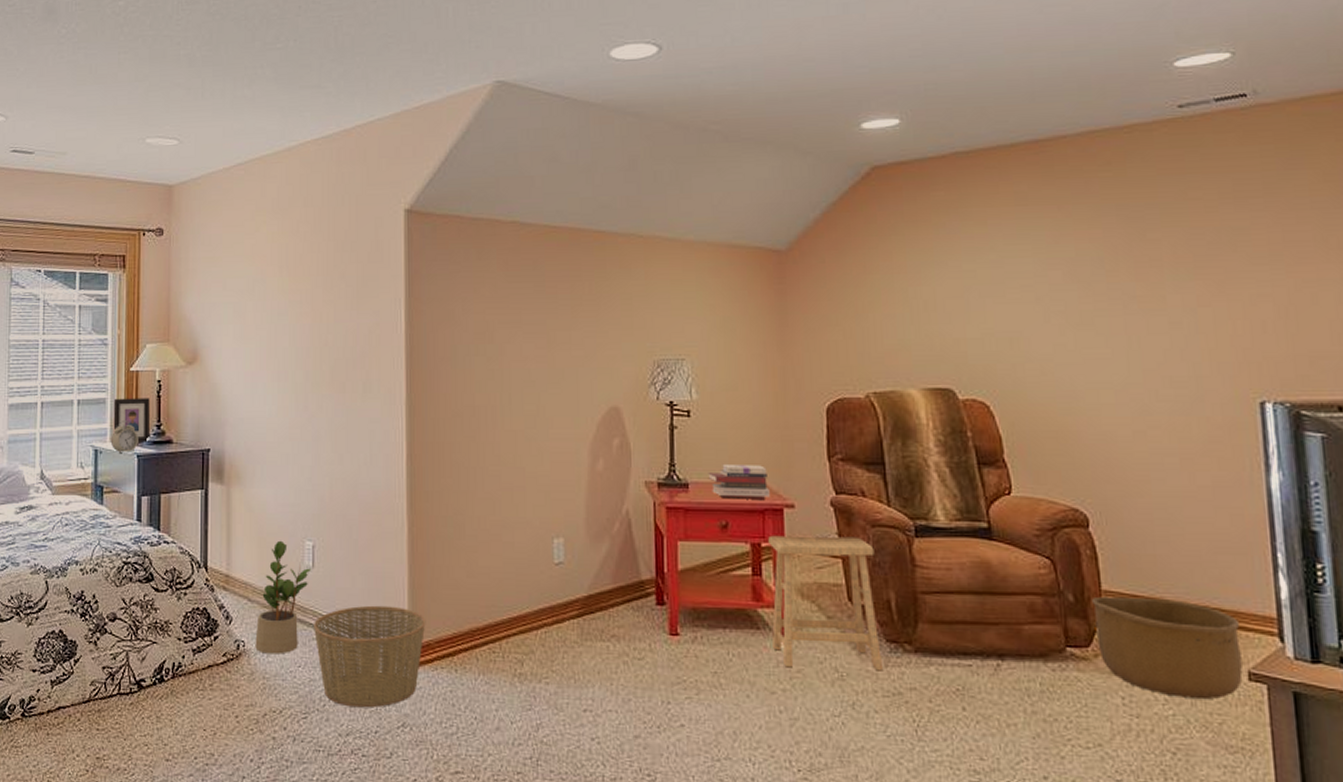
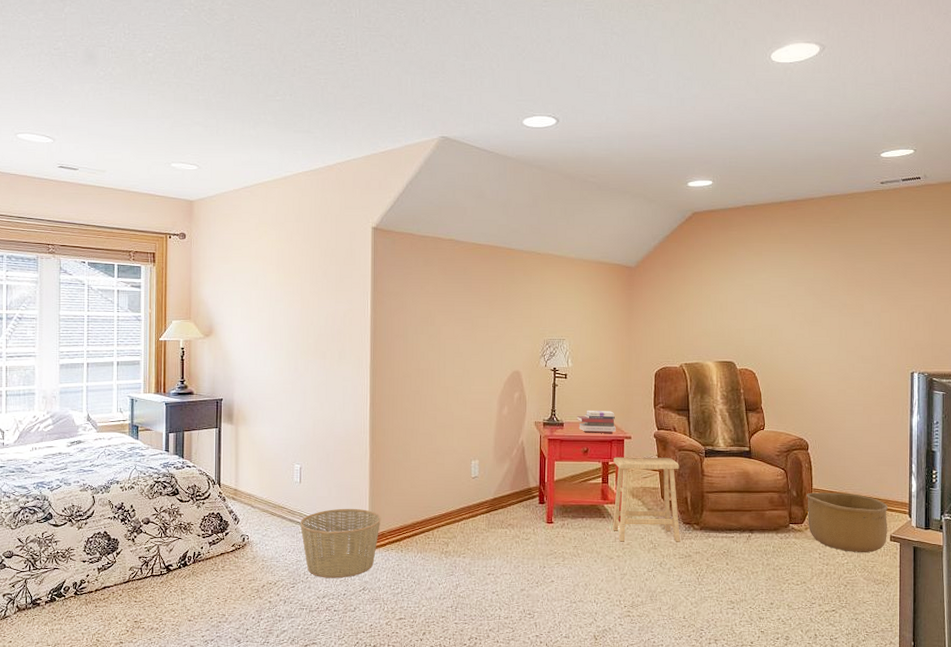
alarm clock: present [110,421,139,454] -> none [144,378,166,402]
picture frame: present [113,398,150,442] -> none [146,360,175,394]
potted plant: present [255,540,312,654] -> none [256,464,299,544]

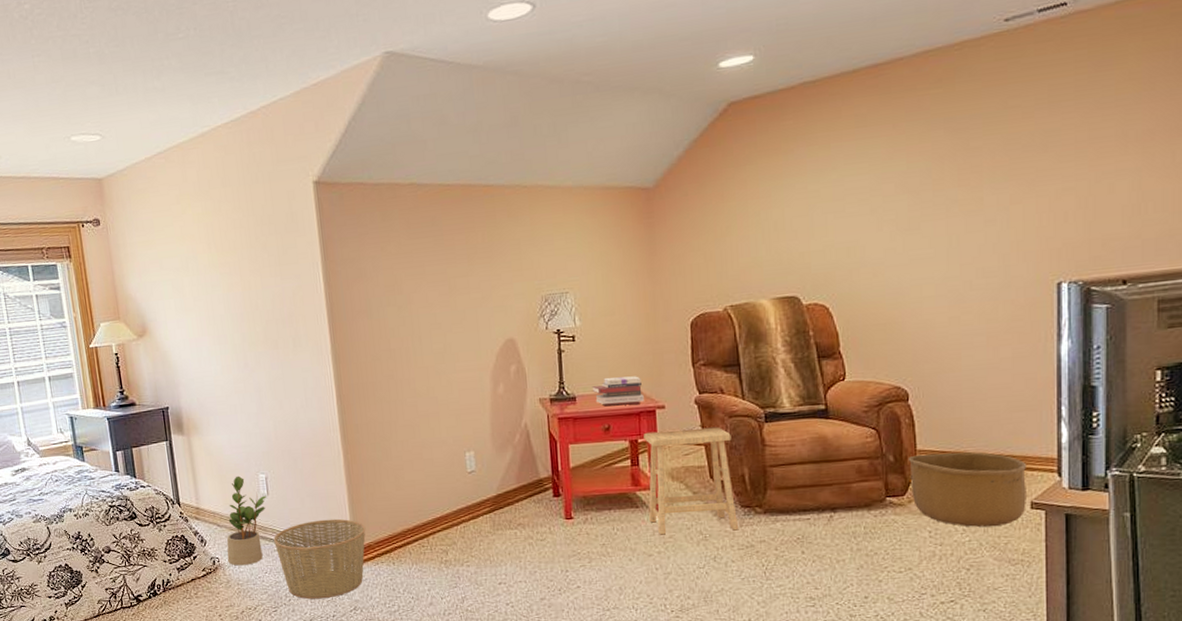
potted plant: none [256,464,299,544] -> present [226,476,267,566]

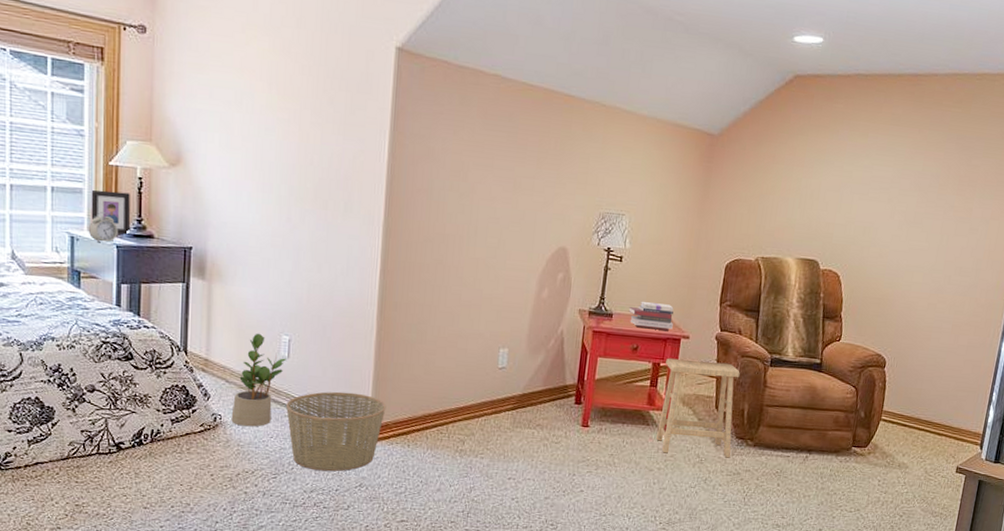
picture frame: none [79,369,116,407] -> present [91,190,130,235]
alarm clock: none [82,390,107,418] -> present [88,212,118,243]
basket: present [907,452,1026,528] -> none [871,414,960,484]

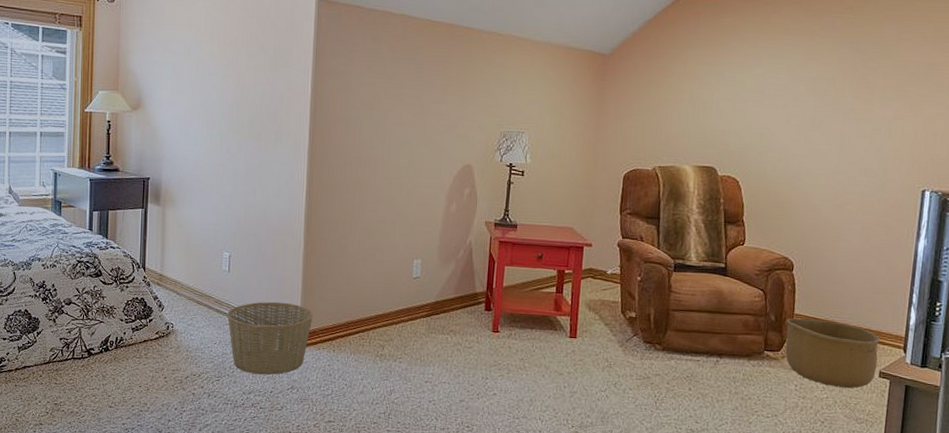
alarm clock: present [88,212,118,243] -> none [68,151,91,177]
picture frame: present [91,190,130,235] -> none [70,133,101,170]
potted plant: present [231,333,287,427] -> none [181,250,228,334]
books: present [628,301,674,331] -> none [532,211,575,239]
footstool: present [656,358,740,458] -> none [565,265,644,362]
basket: none [871,414,960,484] -> present [785,318,880,389]

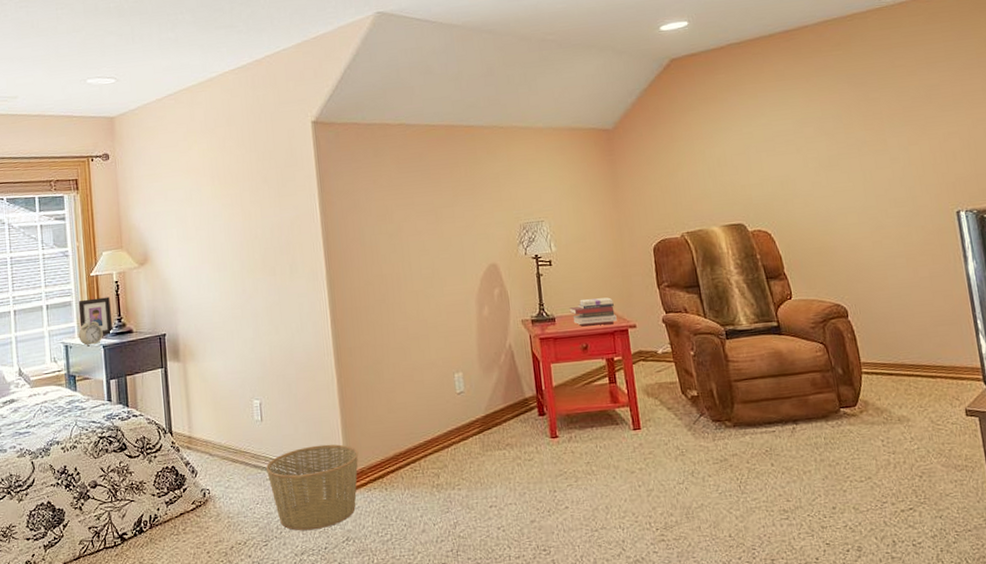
alarm clock: none [68,151,91,177] -> present [78,318,103,347]
picture frame: none [70,133,101,170] -> present [78,297,113,335]
books: none [532,211,575,239] -> present [569,297,617,326]
basket: present [785,318,880,389] -> none [854,363,962,435]

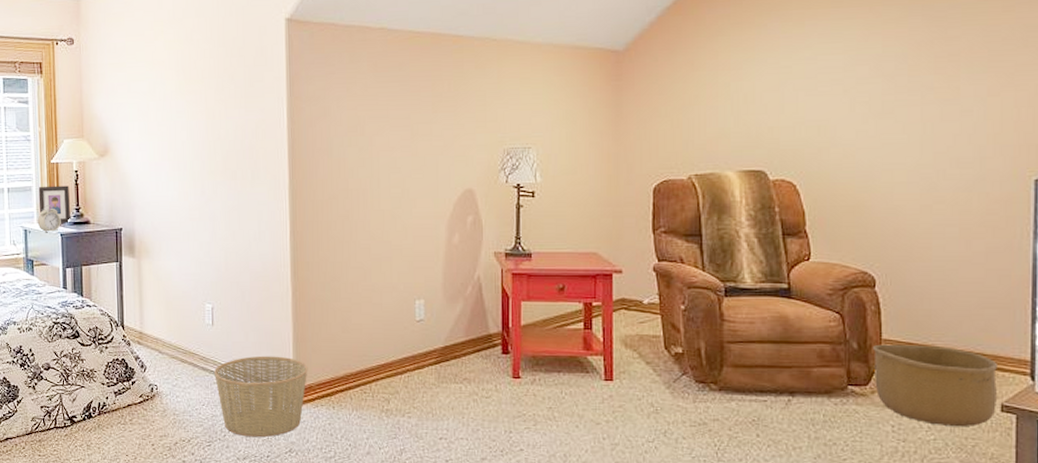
books: present [569,297,617,326] -> none [548,236,601,266]
basket: none [854,363,962,435] -> present [872,344,997,427]

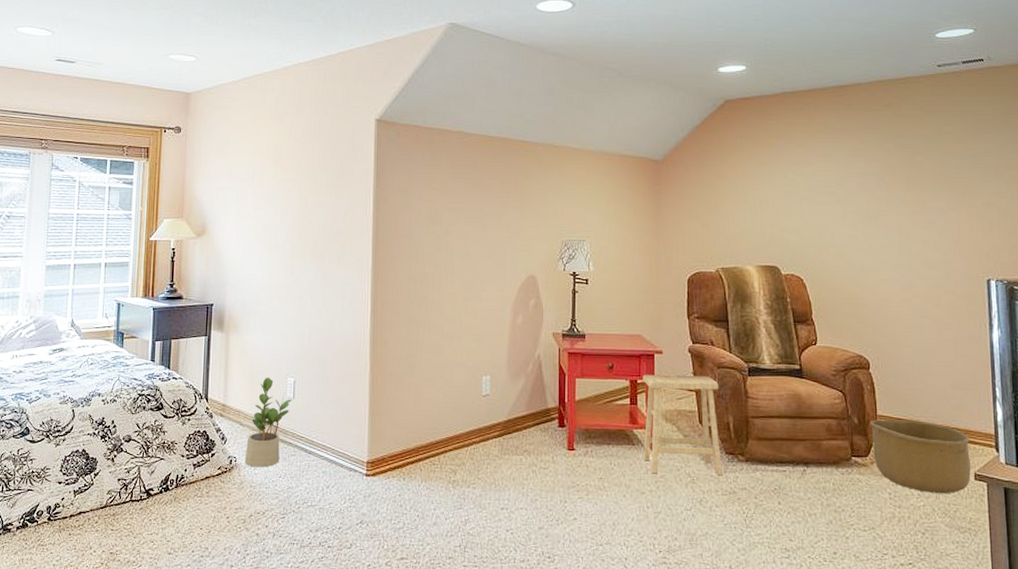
alarm clock: present [37,205,61,233] -> none [131,280,155,307]
picture frame: present [38,185,70,223] -> none [134,262,165,298]
potted plant: none [166,303,212,396] -> present [244,377,293,468]
basket: present [214,356,308,438] -> none [292,428,382,509]
footstool: none [599,296,692,406] -> present [643,374,724,476]

